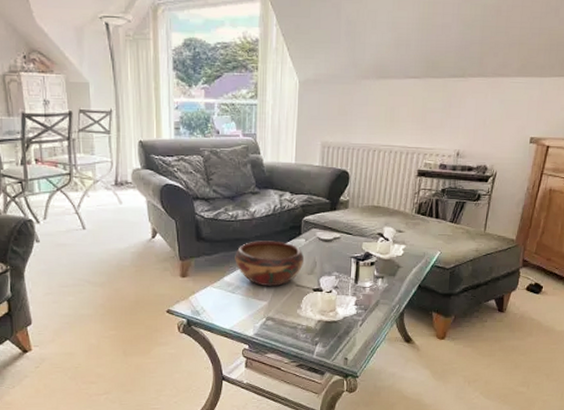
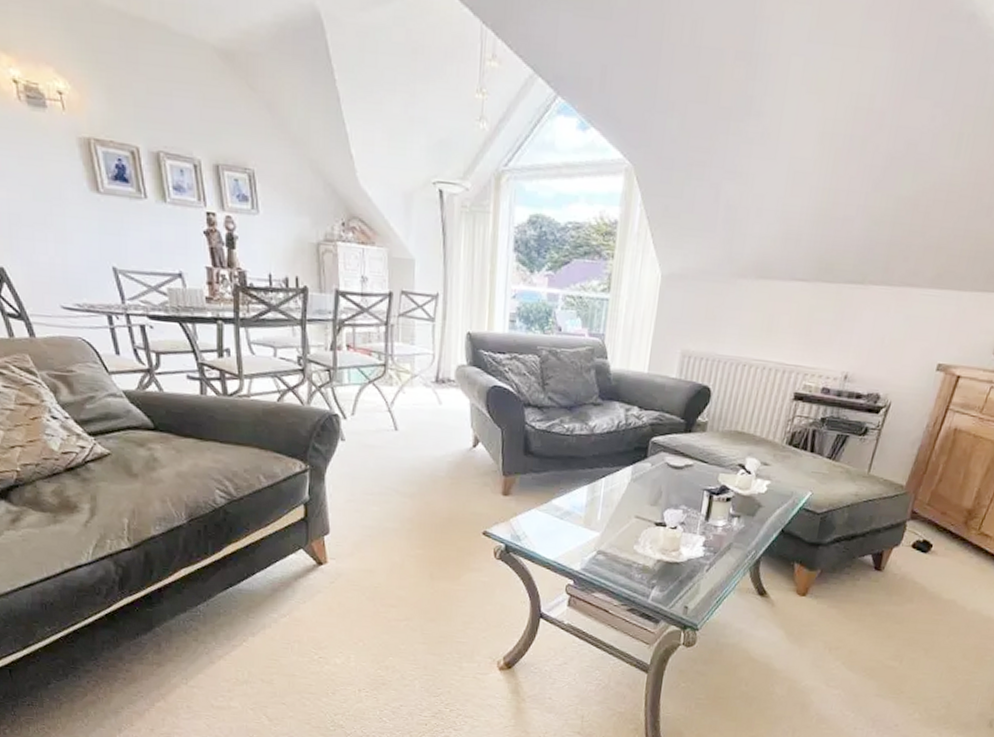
decorative bowl: present [235,241,304,287] -> none [566,460,648,517]

